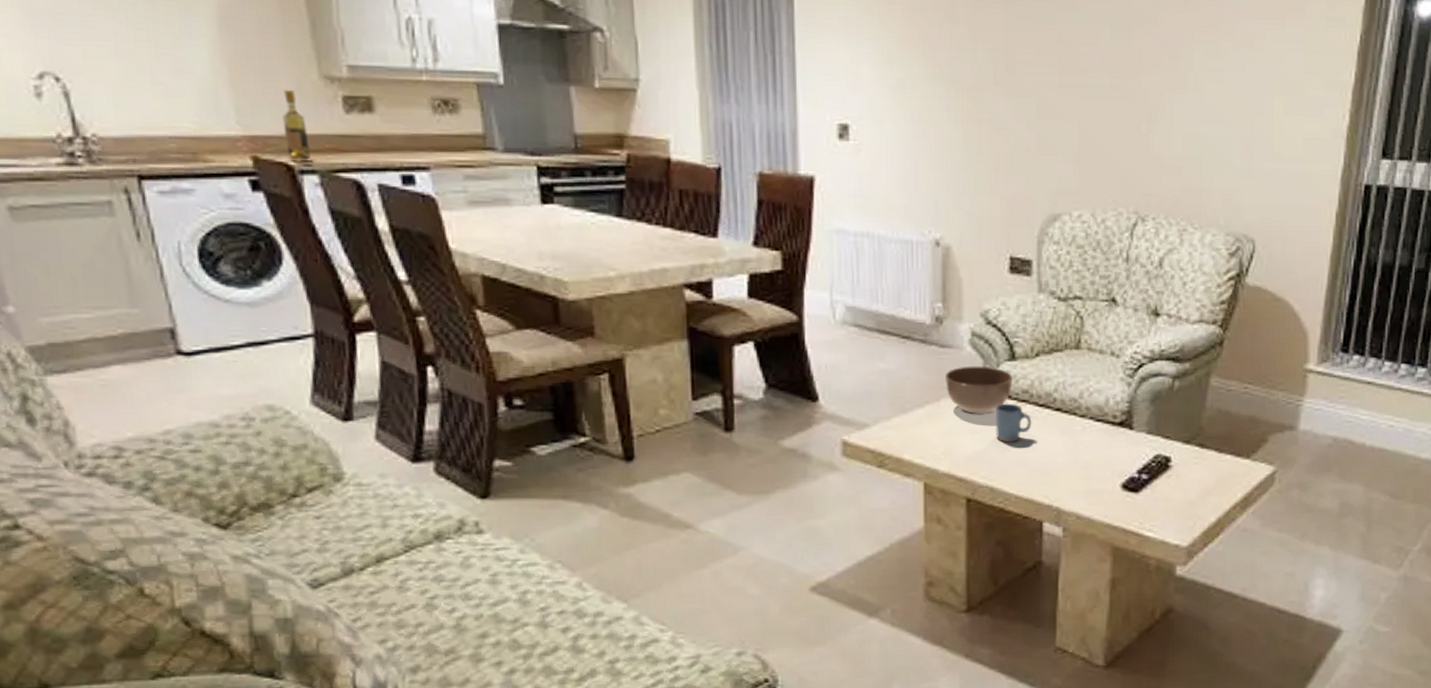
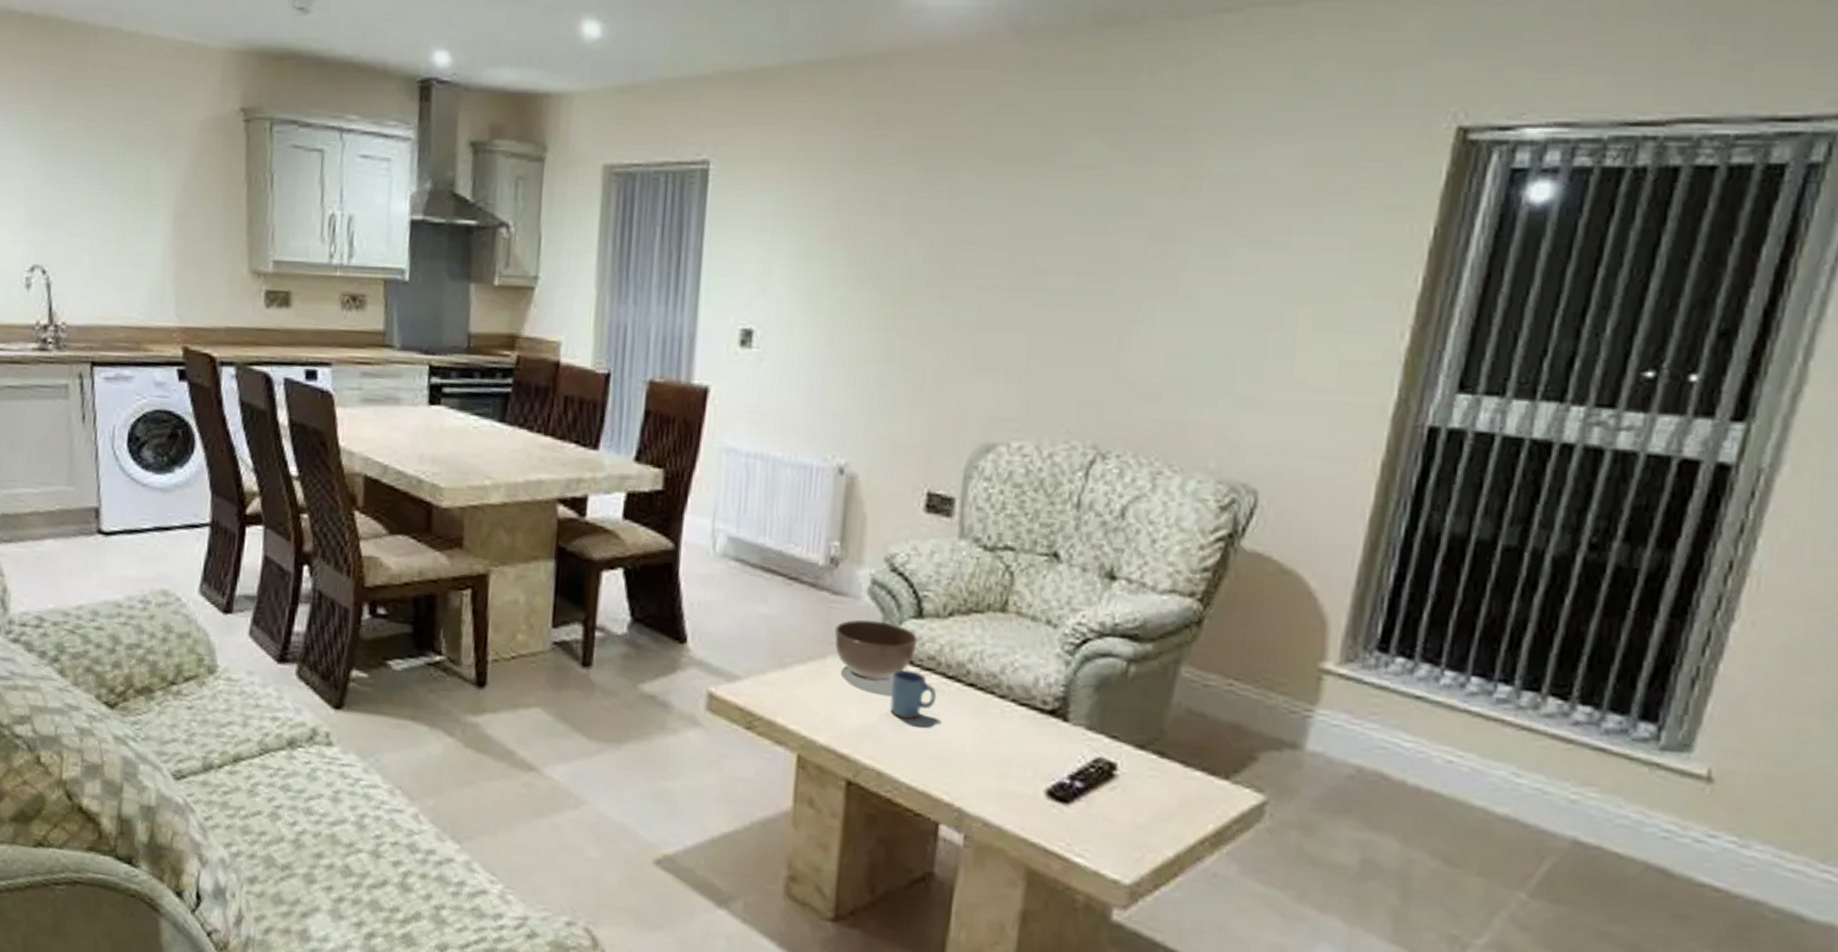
bottle: present [282,89,311,162] -> none [212,283,232,354]

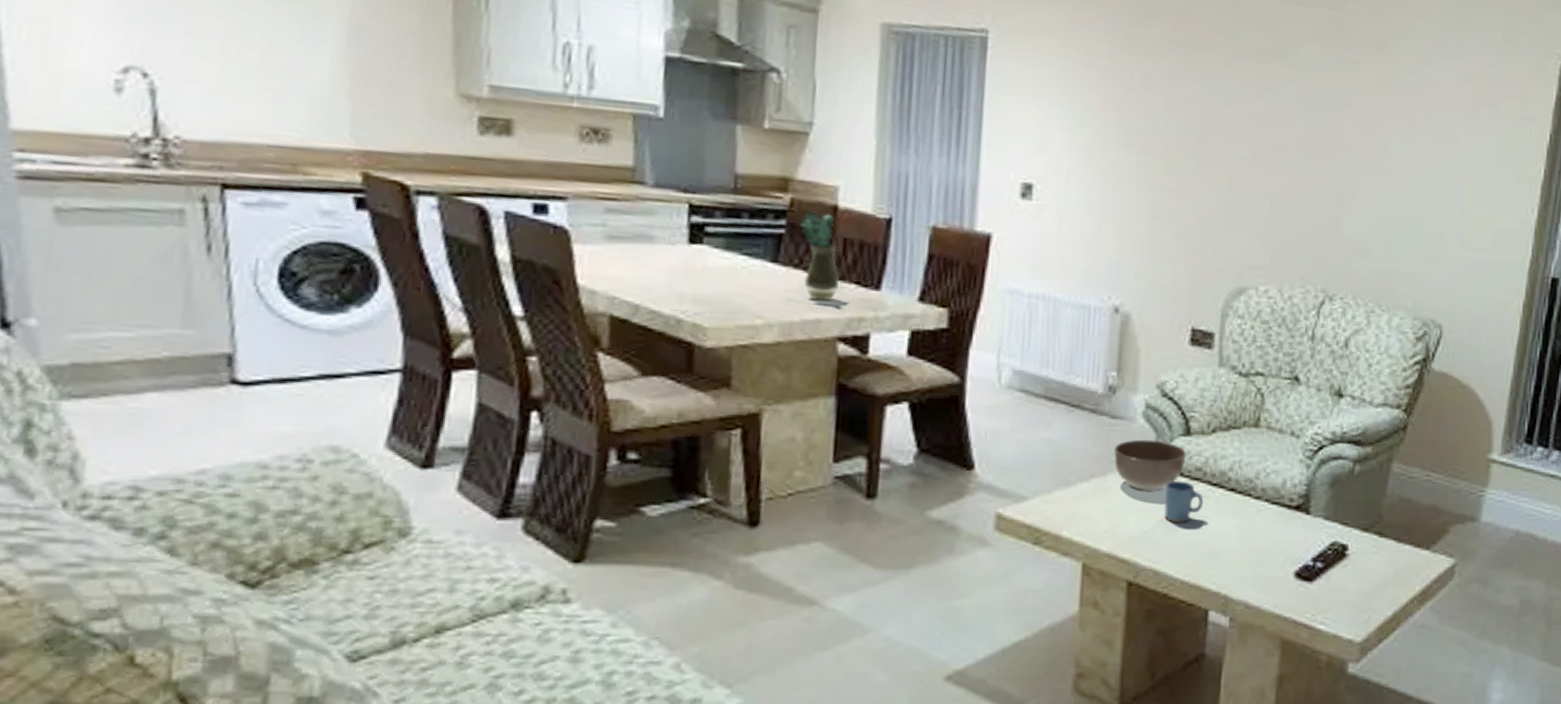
vase: none [525,364,561,462] -> present [799,206,840,301]

